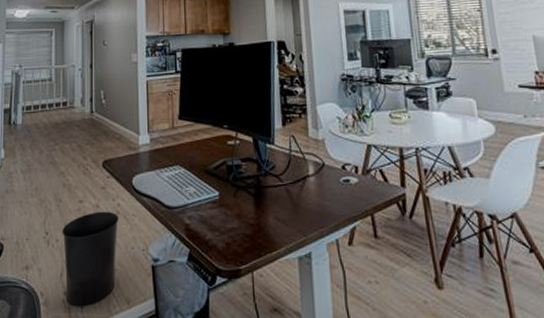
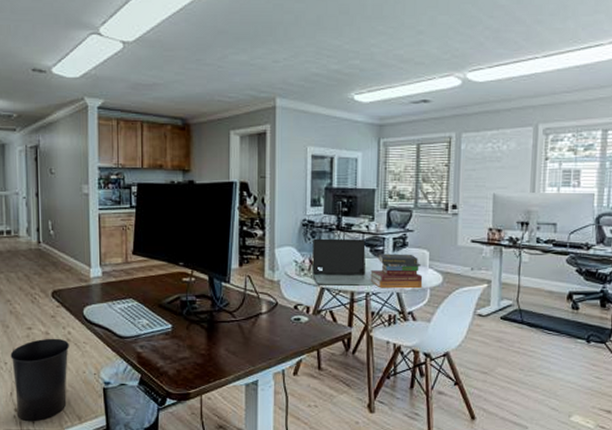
laptop: none [354,90,422,142] -> present [312,238,374,286]
books: none [417,103,475,143] -> present [370,253,423,289]

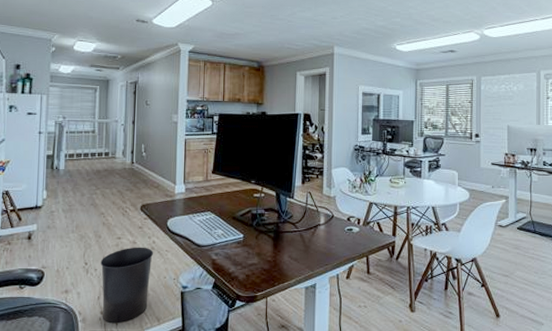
laptop: present [312,238,374,286] -> none [362,161,413,201]
books: present [370,253,423,289] -> none [410,174,453,203]

